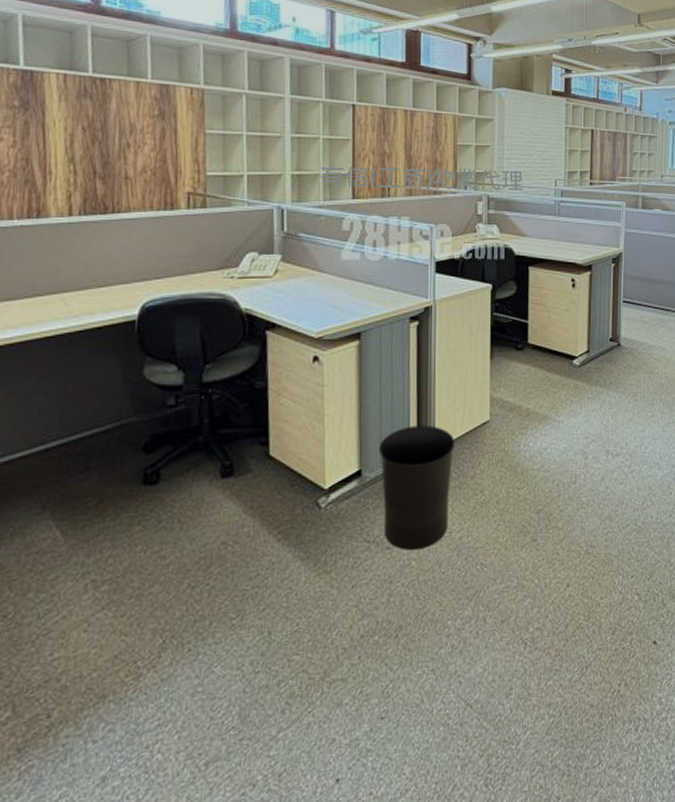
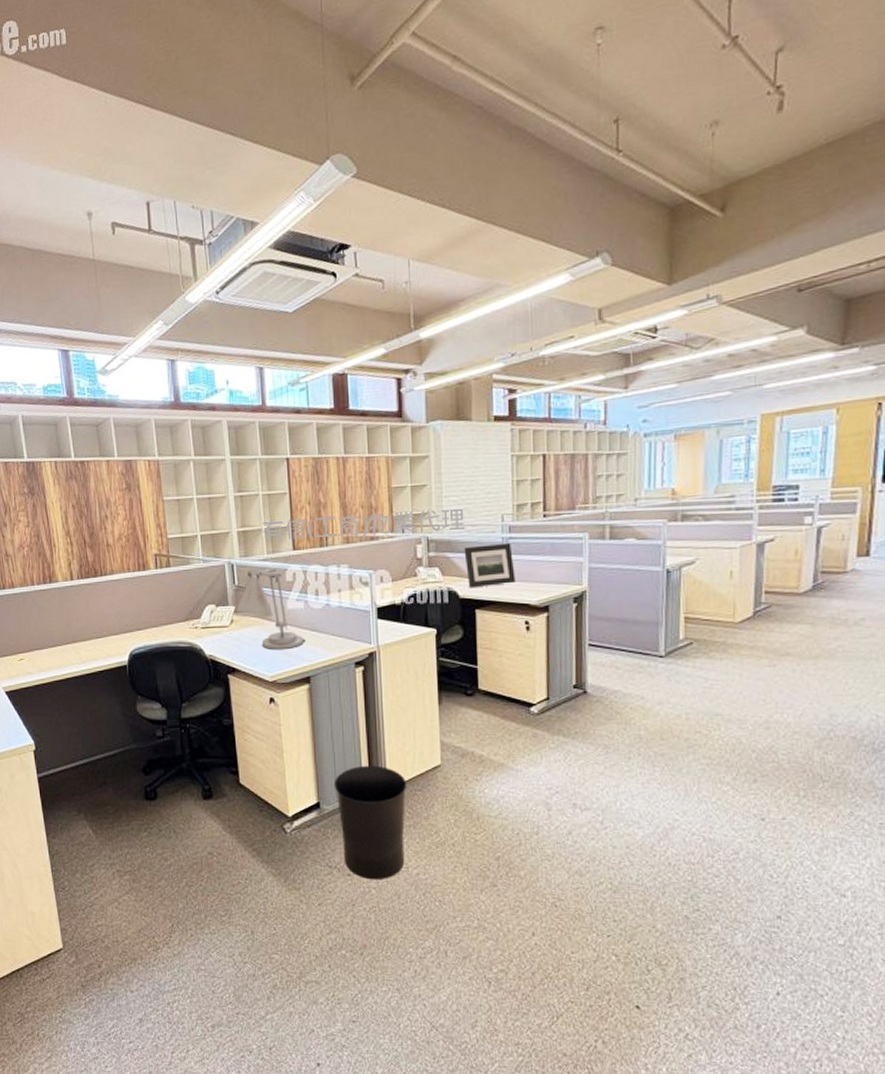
desk lamp: none [278,216,359,304] -> present [232,569,306,651]
picture frame: none [521,205,565,246] -> present [464,542,516,588]

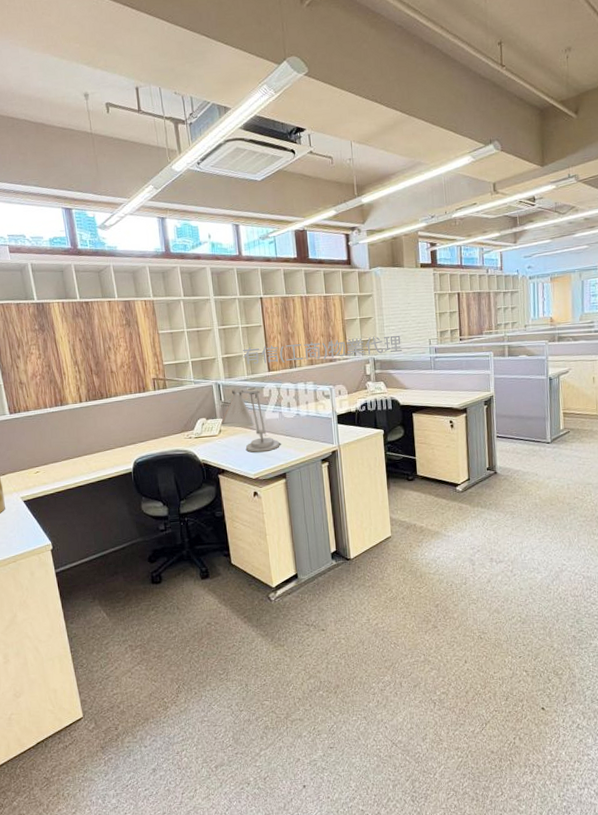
waste bin: present [333,765,407,879] -> none [308,540,367,632]
picture frame: present [464,542,516,588] -> none [402,361,442,397]

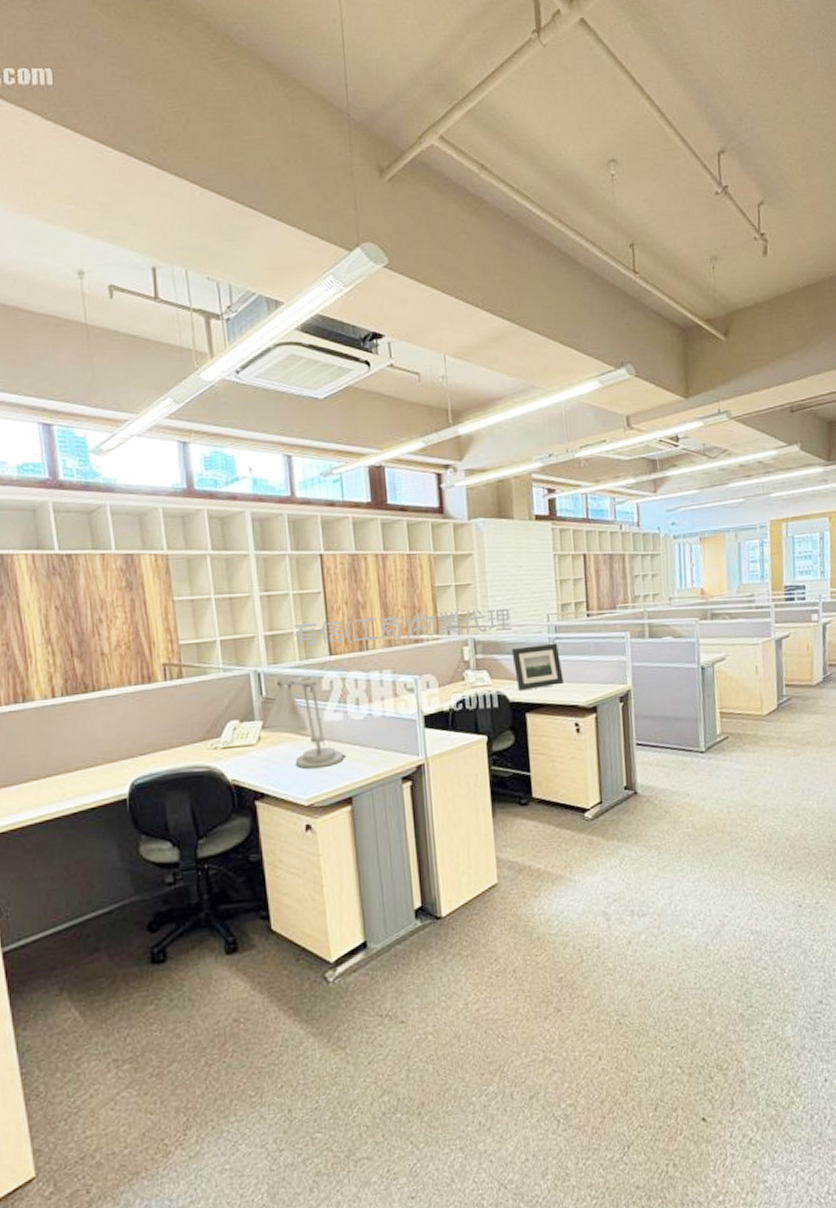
picture frame: none [402,361,442,397] -> present [511,643,564,691]

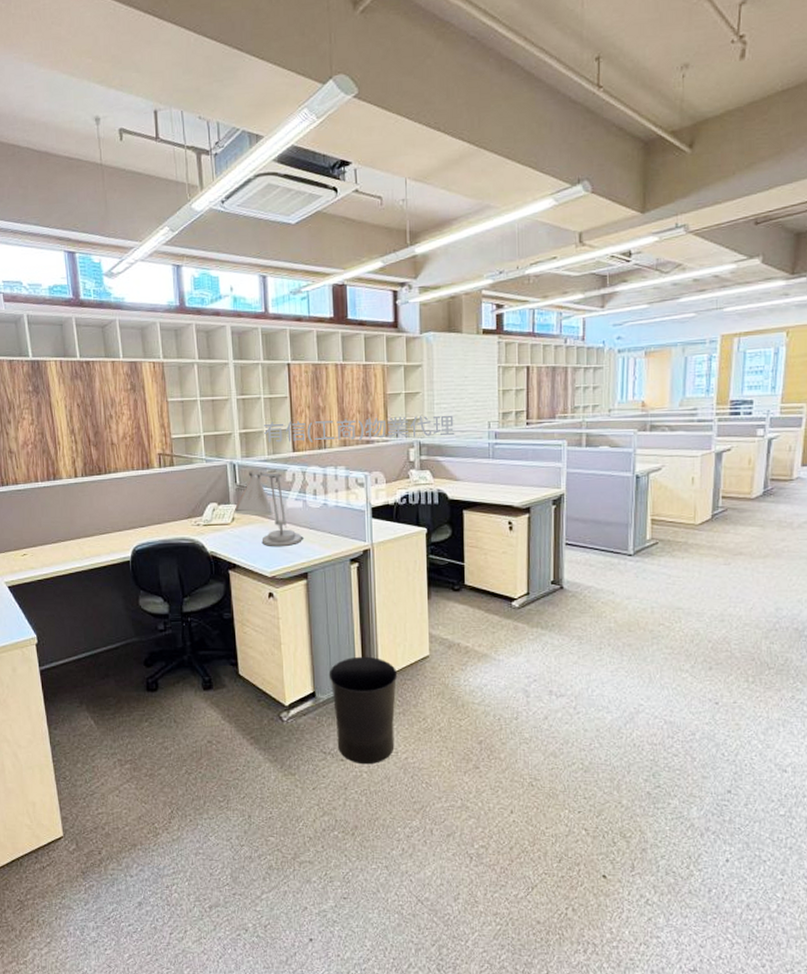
waste bin: none [382,891,464,1024] -> present [328,656,398,764]
picture frame: present [511,643,564,691] -> none [453,448,500,490]

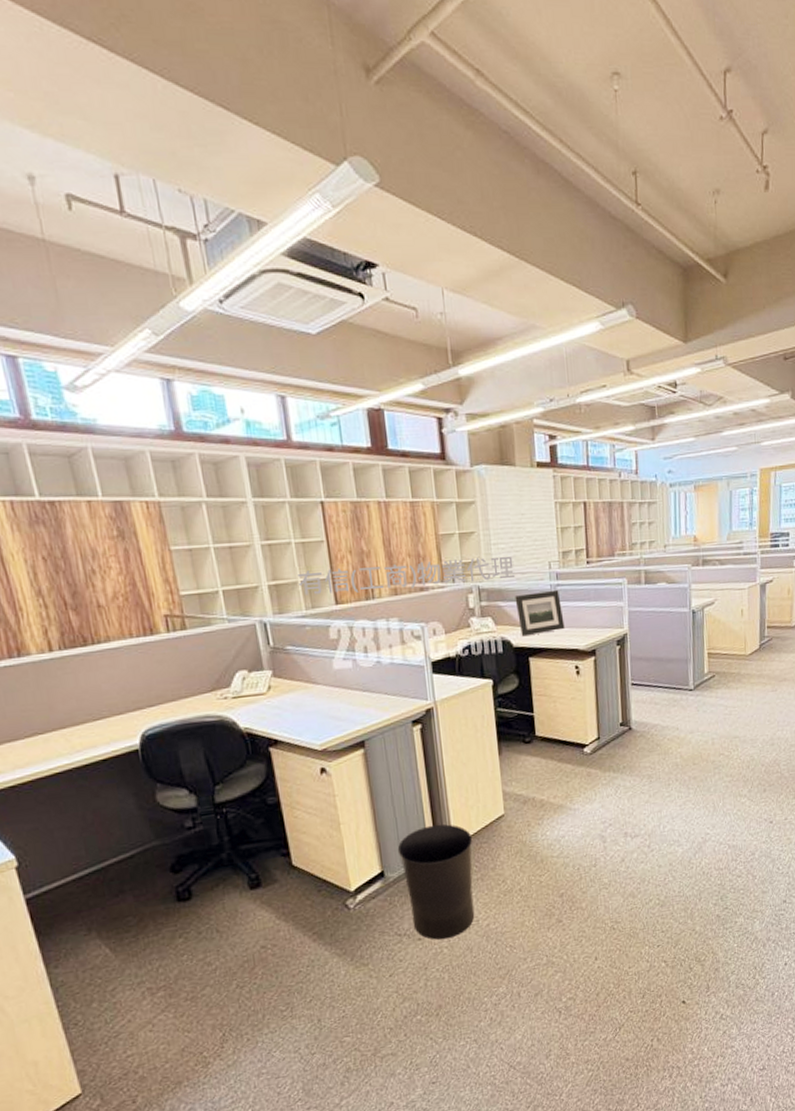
desk lamp: present [234,469,304,547] -> none [269,626,357,716]
picture frame: none [453,448,500,490] -> present [515,589,565,637]

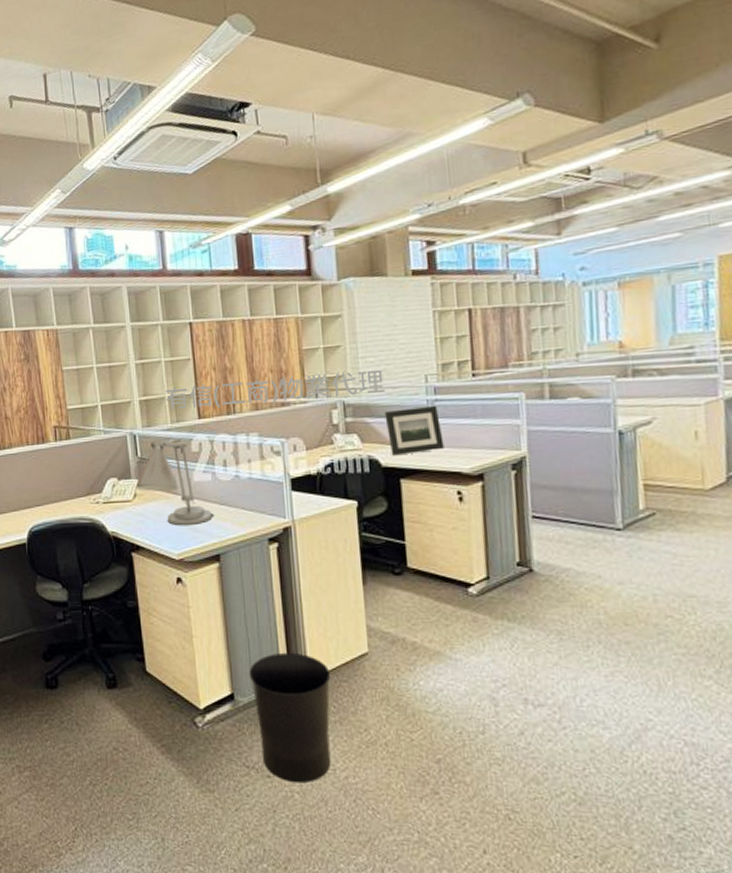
desk lamp: none [269,626,357,716] -> present [135,439,214,526]

